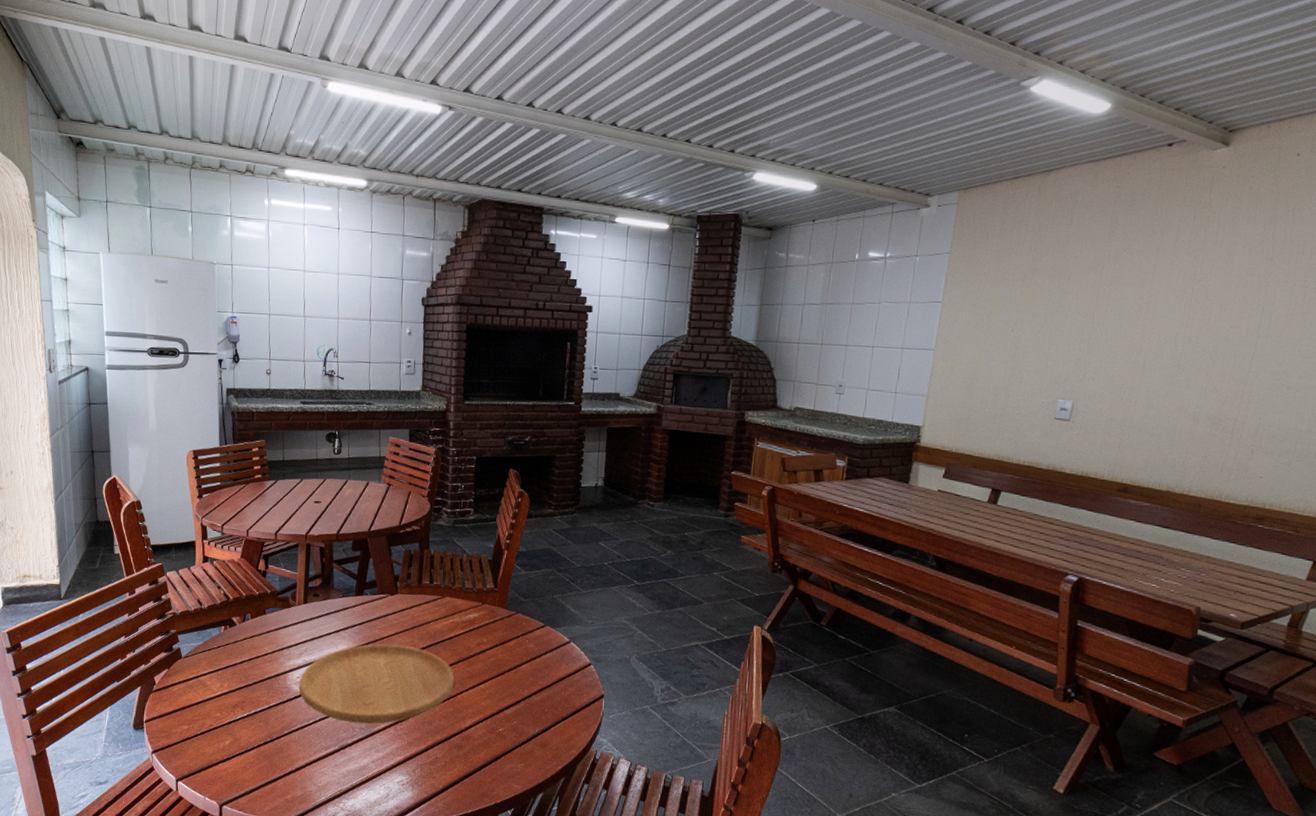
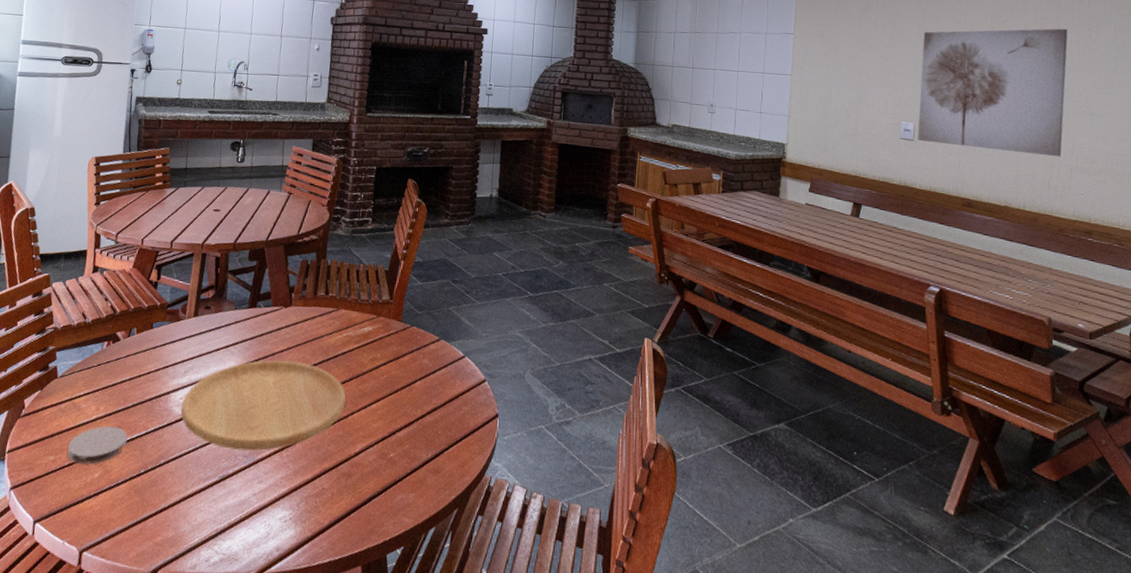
coaster: none [198,700,252,734] -> present [67,425,127,465]
wall art: none [1075,286,1278,437] -> present [918,28,1068,157]

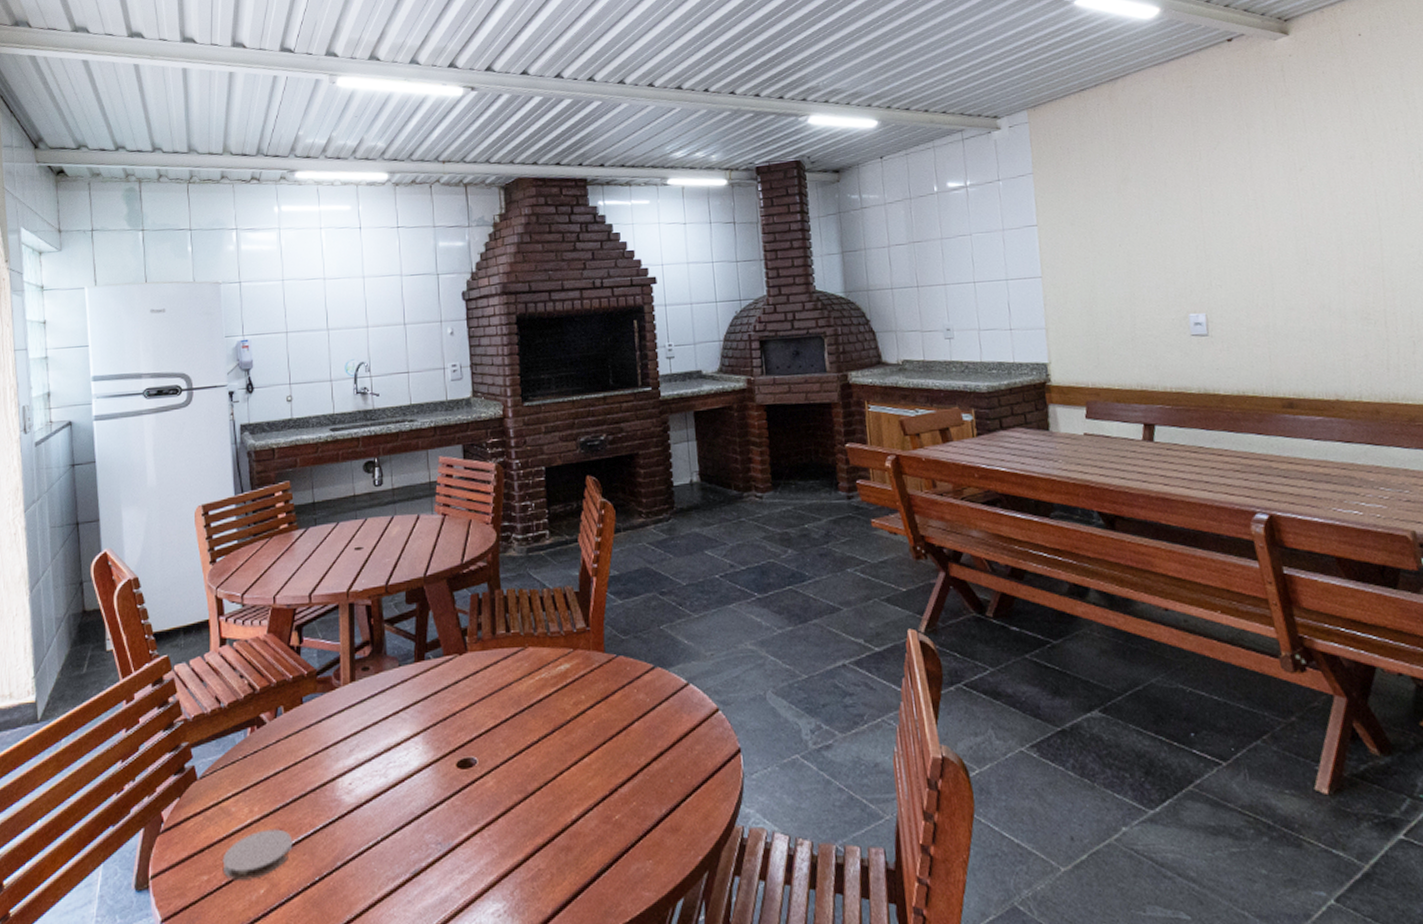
cutting board: present [180,360,346,451] -> none [351,719,551,837]
wall art: present [918,28,1068,157] -> none [1200,166,1399,335]

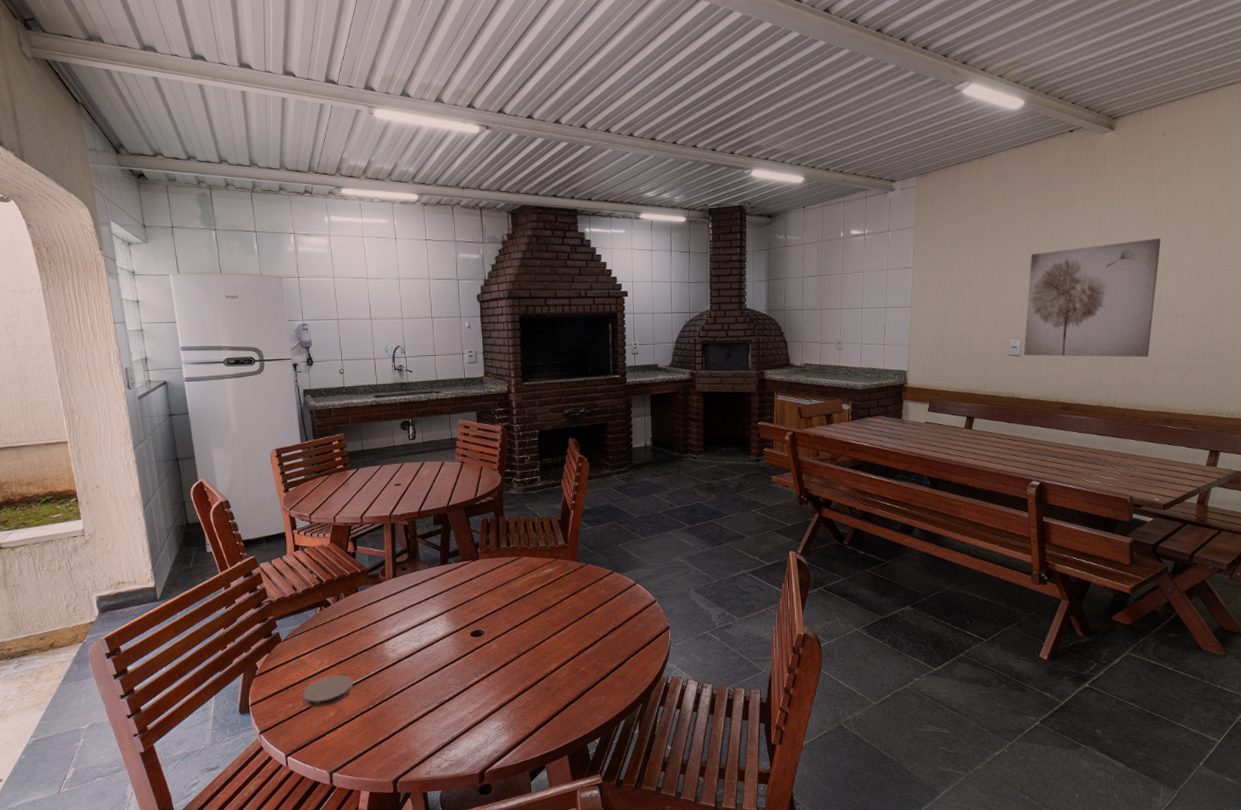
wall art: none [1200,166,1399,335] -> present [1024,238,1161,358]

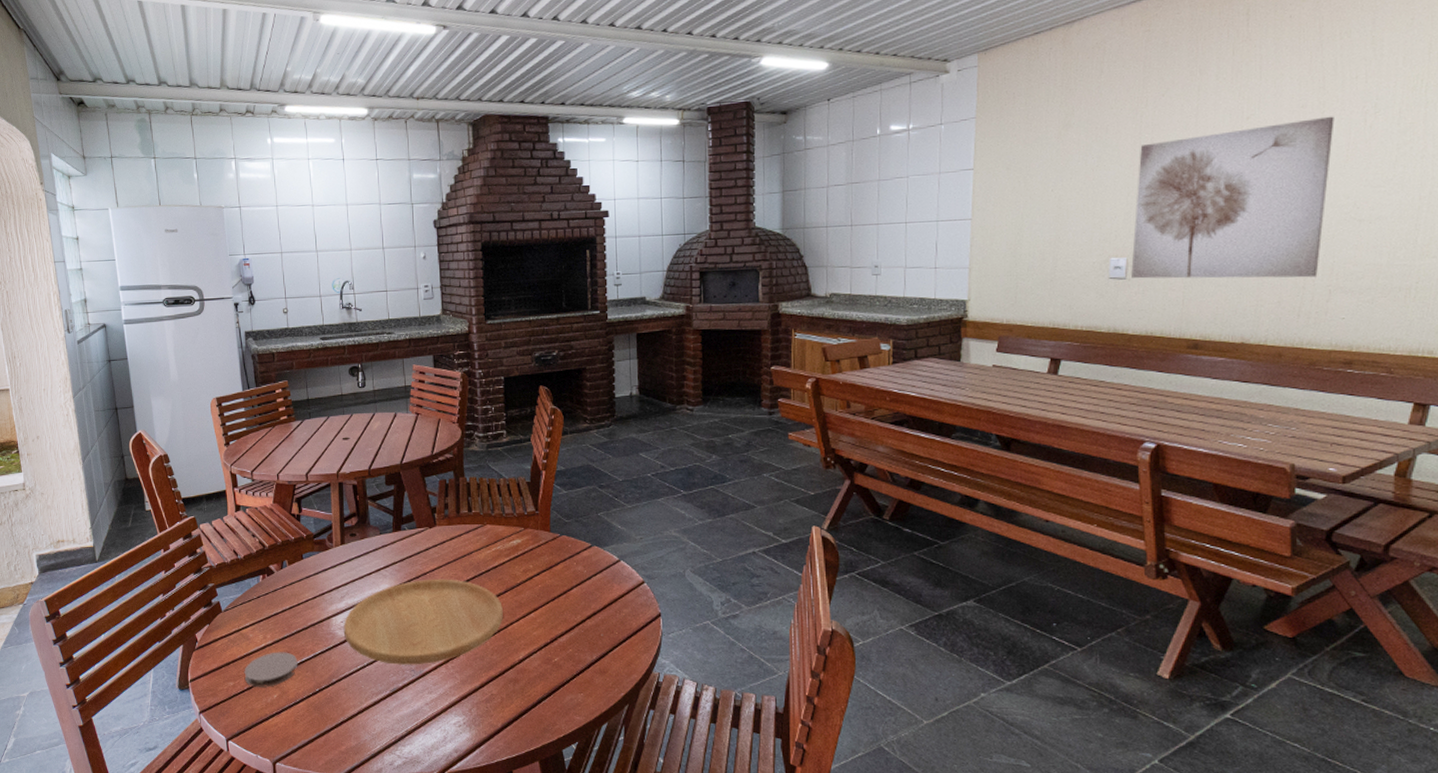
cutting board: none [395,604,537,681] -> present [343,579,503,665]

